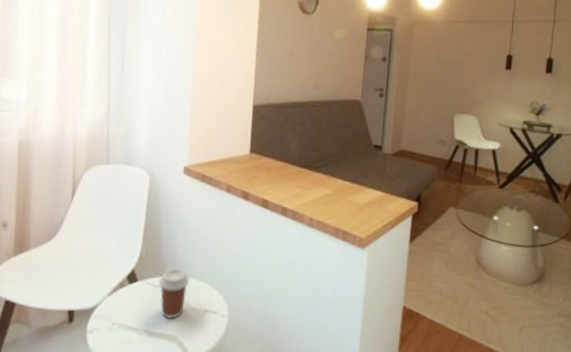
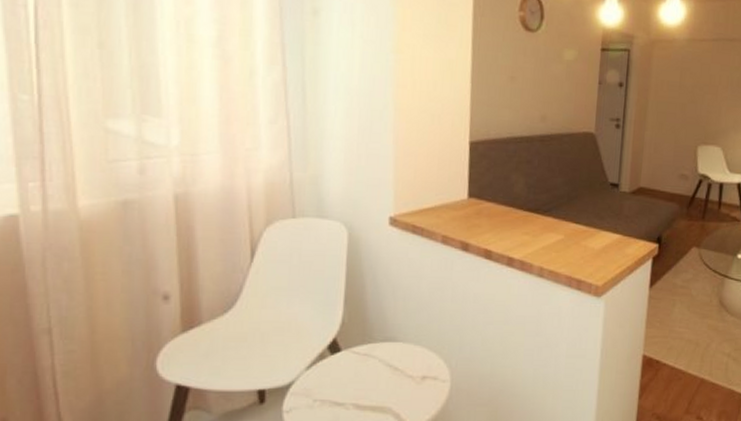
coffee cup: present [158,268,190,319] -> none [366,333,404,389]

